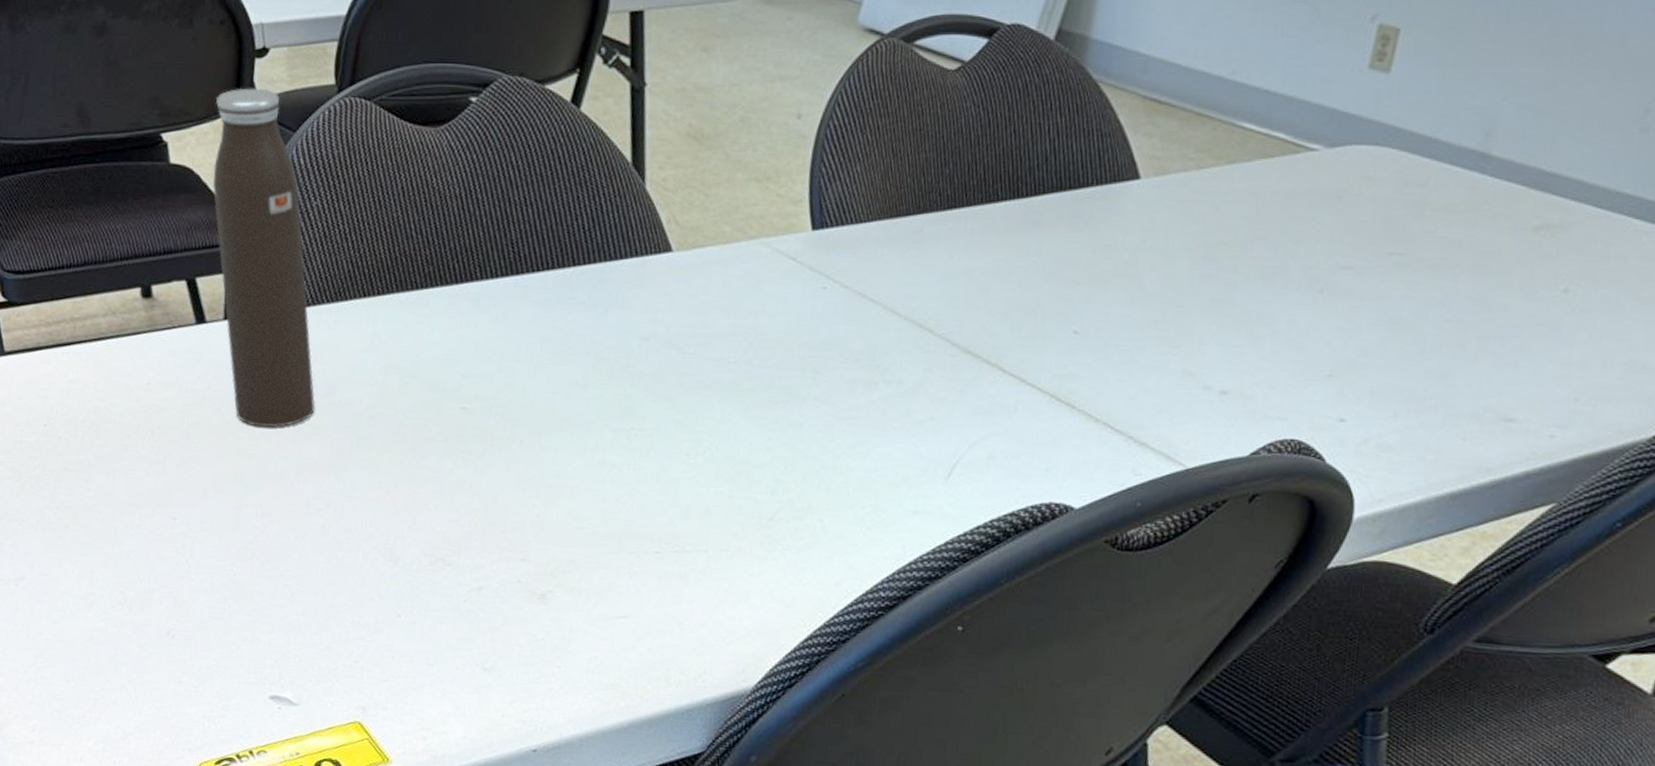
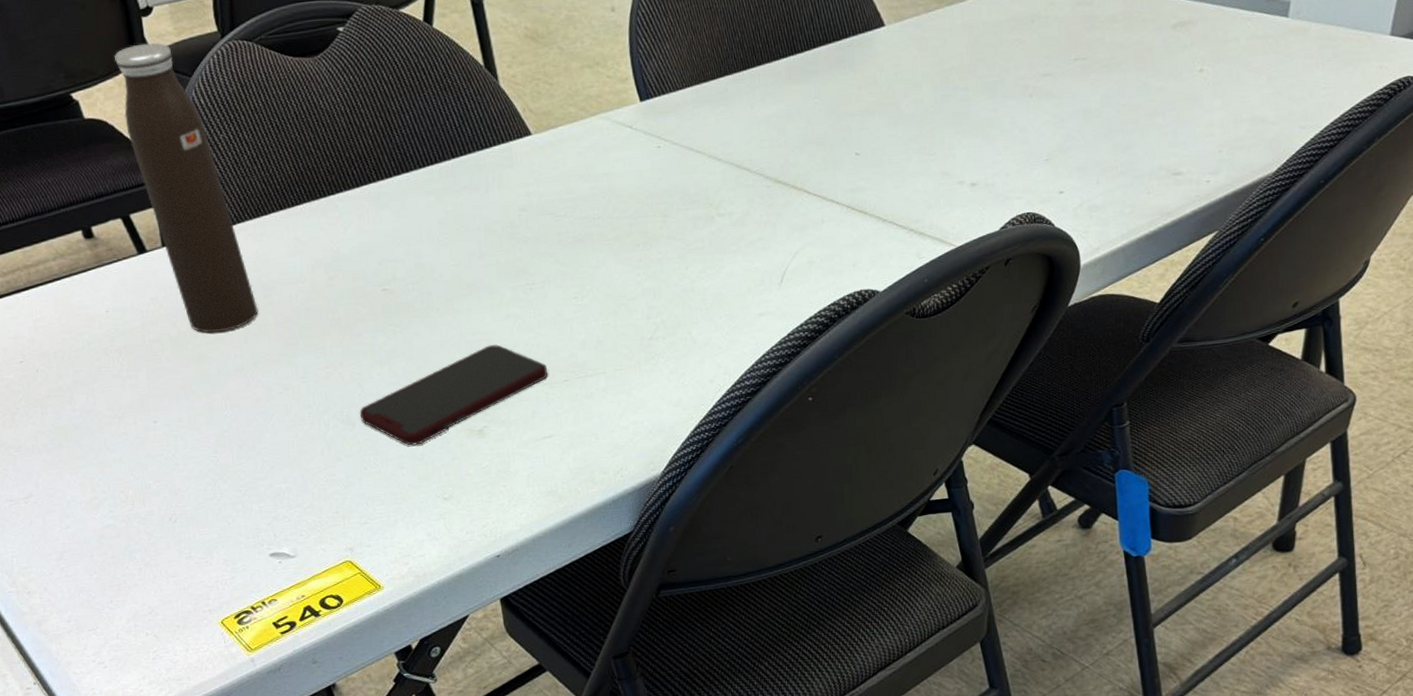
smartphone: none [405,493,637,599] -> present [359,344,548,446]

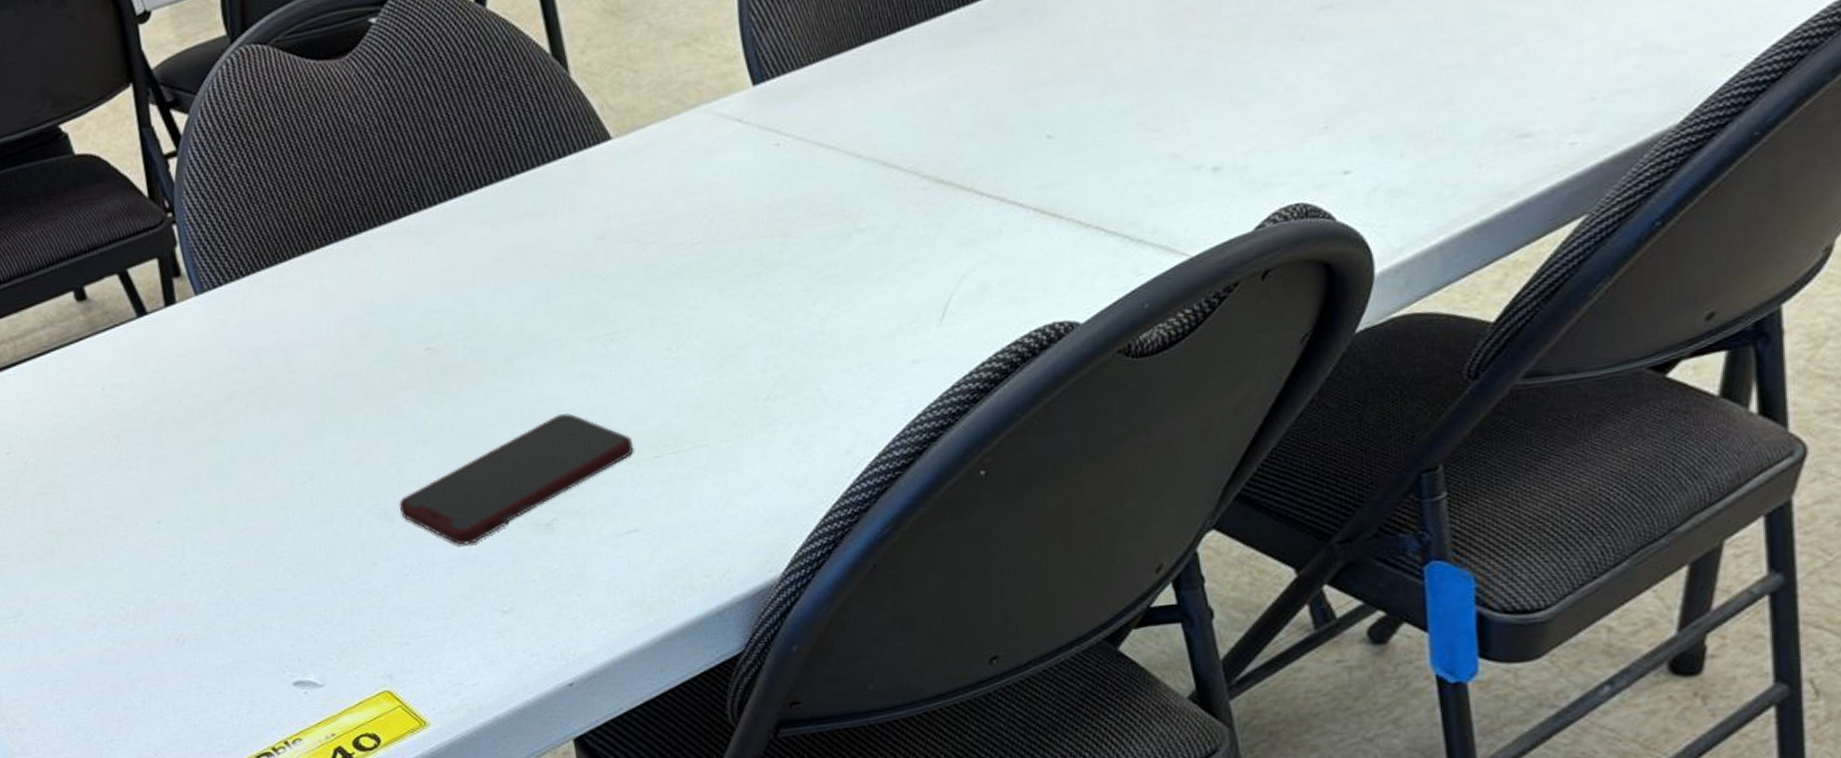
water bottle: present [113,42,259,333] -> none [107,54,278,411]

